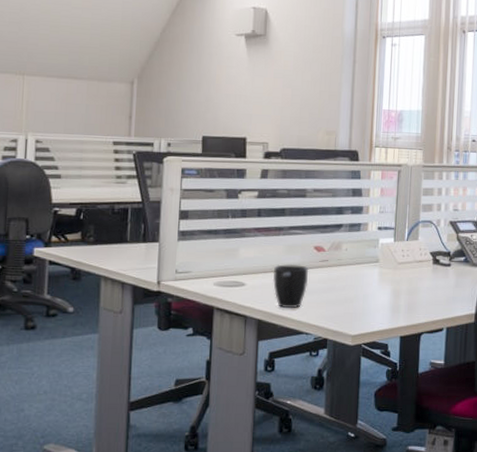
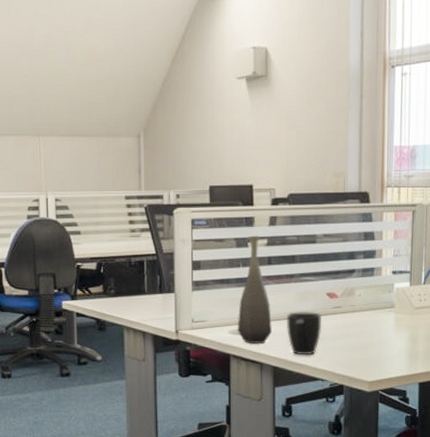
bottle: none [222,187,259,296] -> present [237,235,272,344]

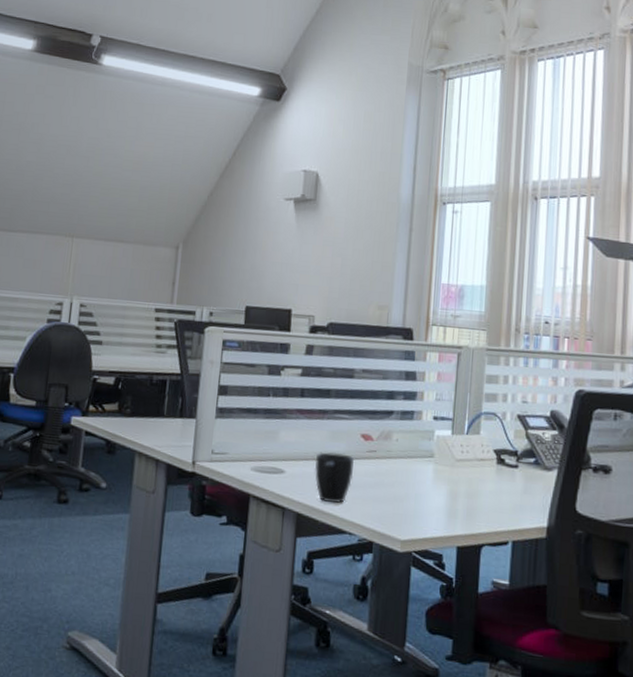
bottle: present [237,235,272,344] -> none [260,363,300,485]

